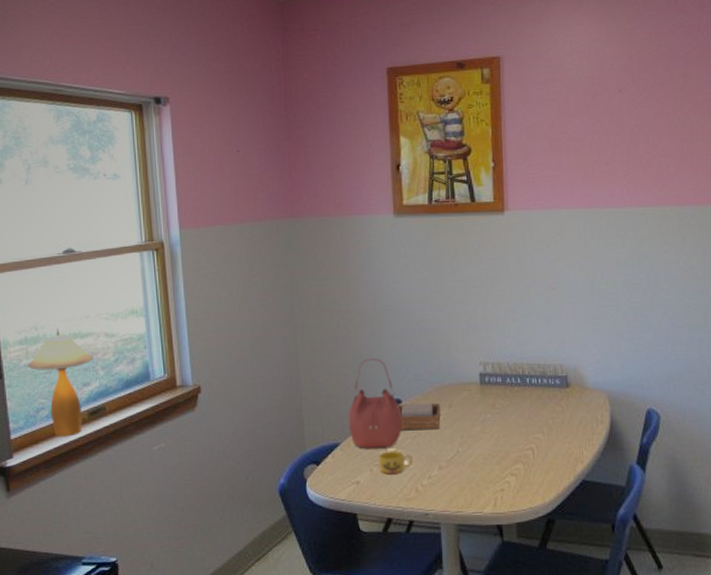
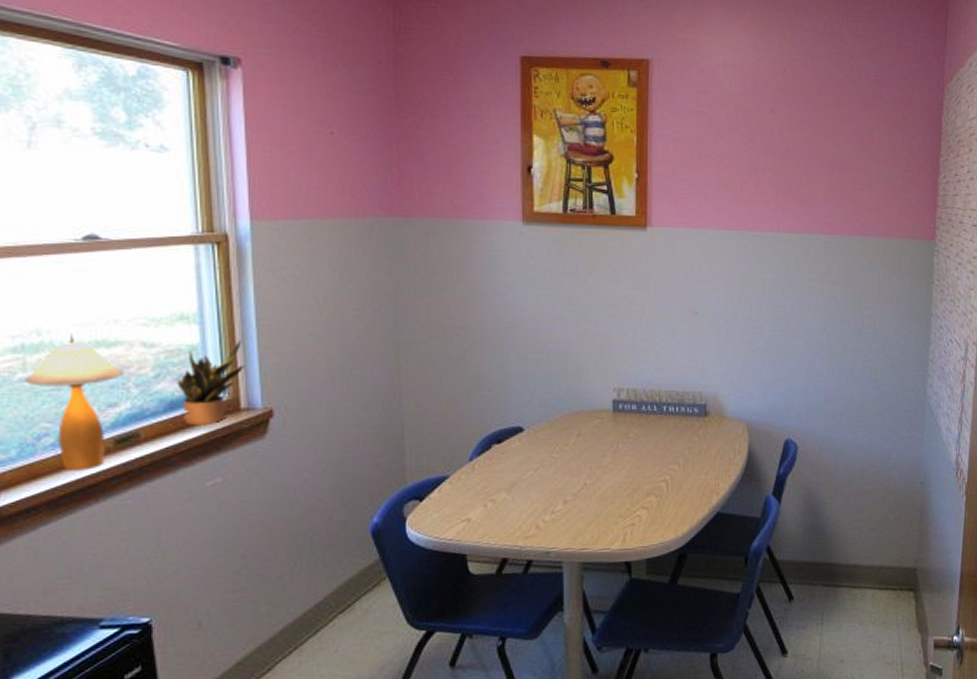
potted plant: none [130,328,179,401] -> present [177,339,245,426]
handbag: present [348,358,402,448] -> none [459,381,523,481]
cup: present [378,449,414,475] -> none [493,483,535,510]
napkin holder: present [398,402,441,431] -> none [519,431,568,462]

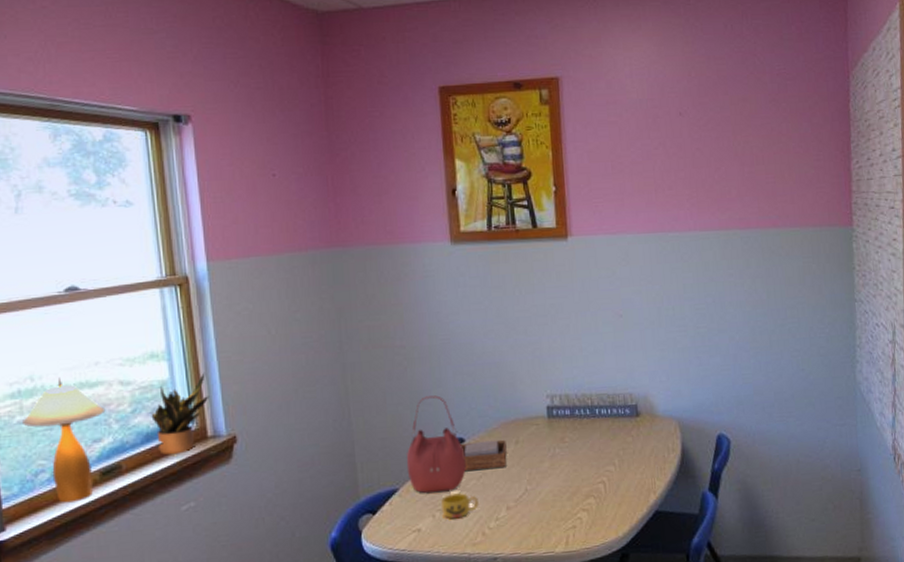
handbag: none [459,381,523,481] -> present [406,395,466,493]
cup: none [493,483,535,510] -> present [440,492,480,519]
napkin holder: none [519,431,568,462] -> present [460,439,507,471]

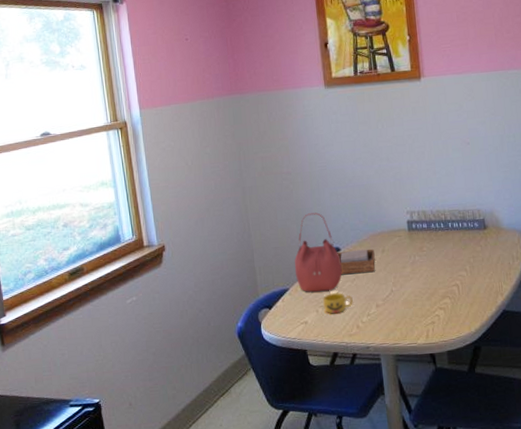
table lamp: present [22,377,106,503] -> none [15,201,71,296]
potted plant: present [151,372,210,455] -> none [103,196,145,261]

